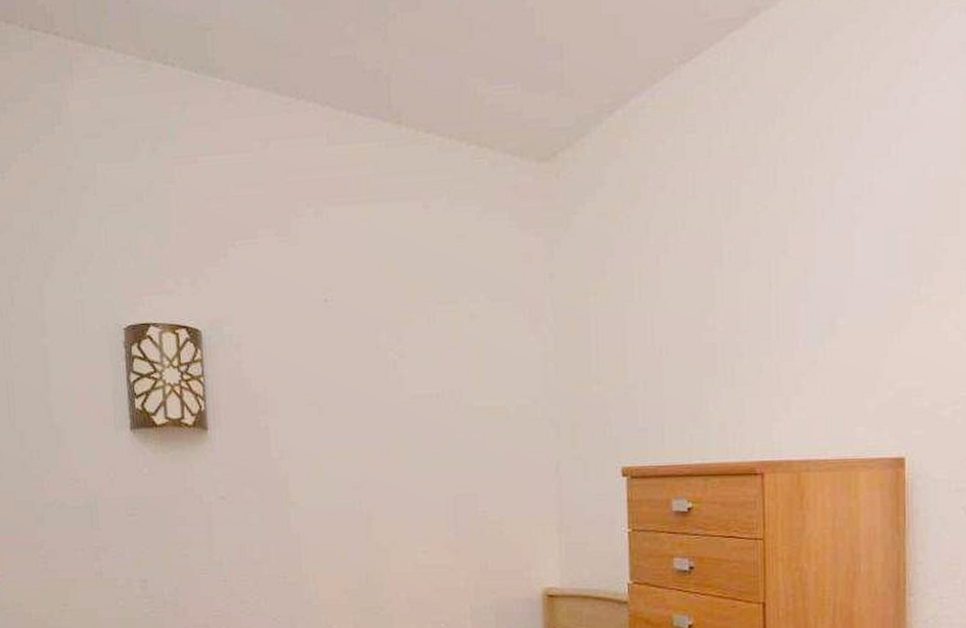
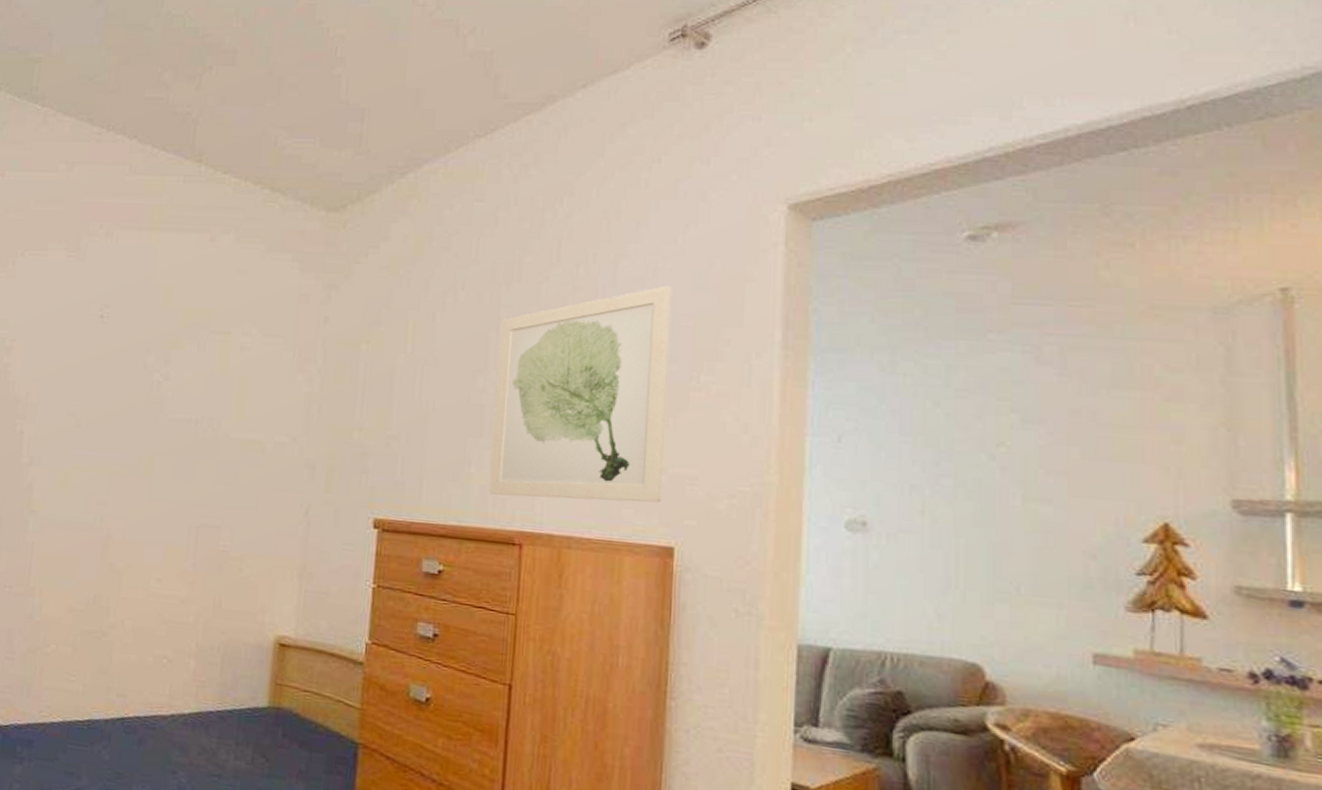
wall art: none [724,200,890,429] -> present [489,286,673,503]

